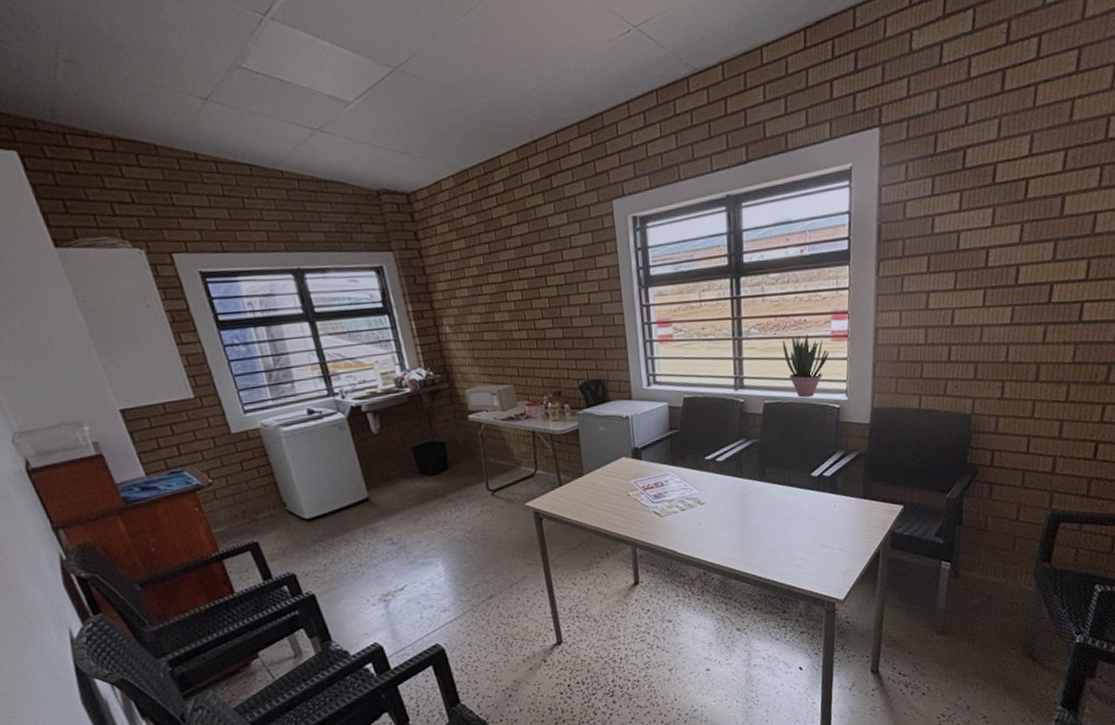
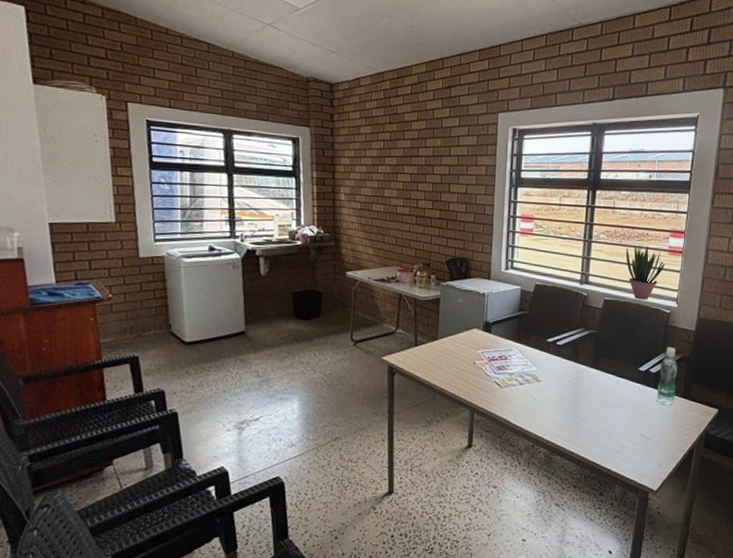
microwave: present [464,383,518,412] -> none [347,247,391,273]
bottle: none [834,445,855,510] -> present [657,346,678,406]

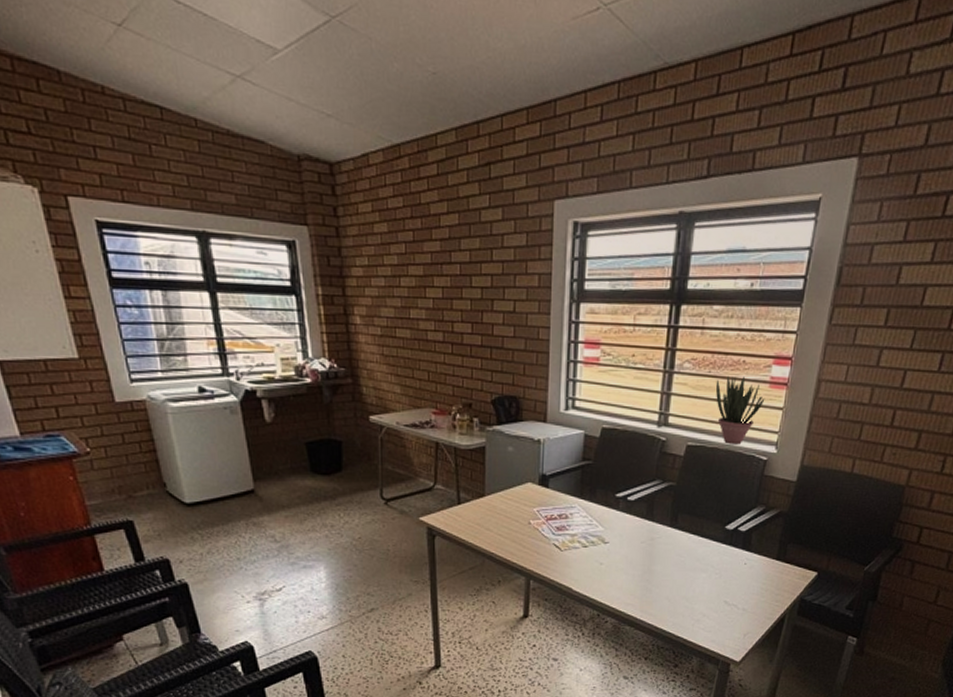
bottle: present [657,346,678,406] -> none [746,500,773,569]

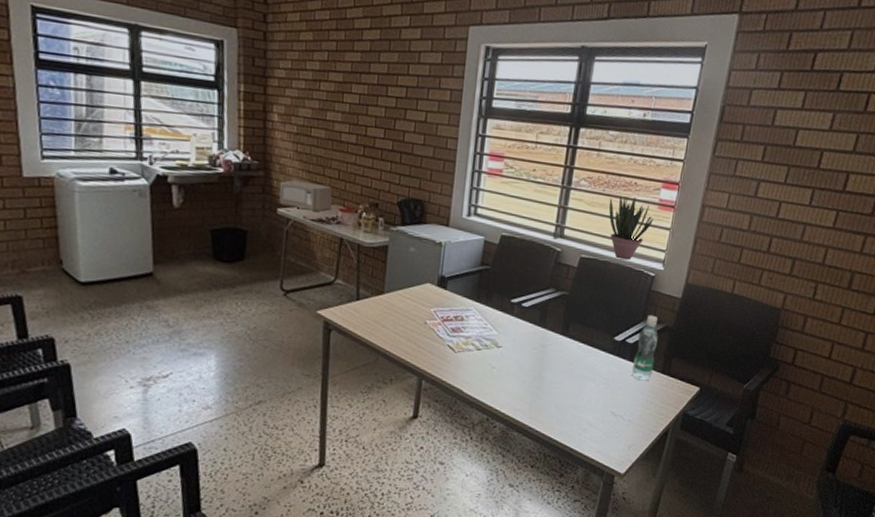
microwave: none [369,385,424,417] -> present [279,180,333,212]
bottle: none [746,500,773,569] -> present [632,314,659,381]

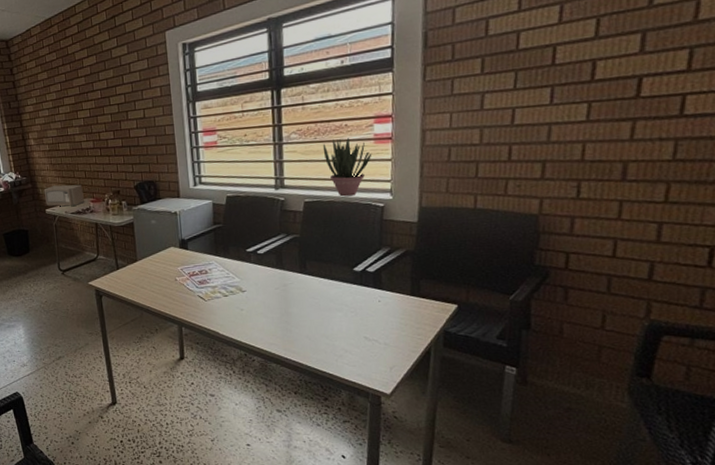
bottle: present [632,314,659,381] -> none [378,242,402,305]

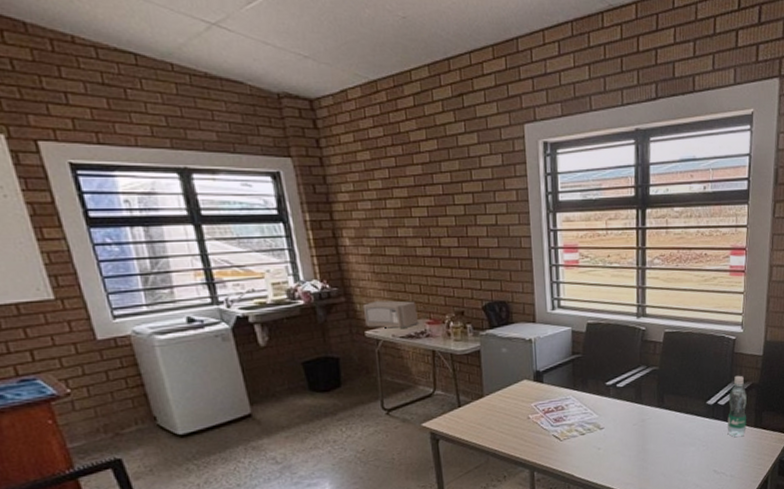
potted plant: present [322,137,372,197] -> none [683,267,728,328]
bottle: none [378,242,402,305] -> present [727,375,748,438]

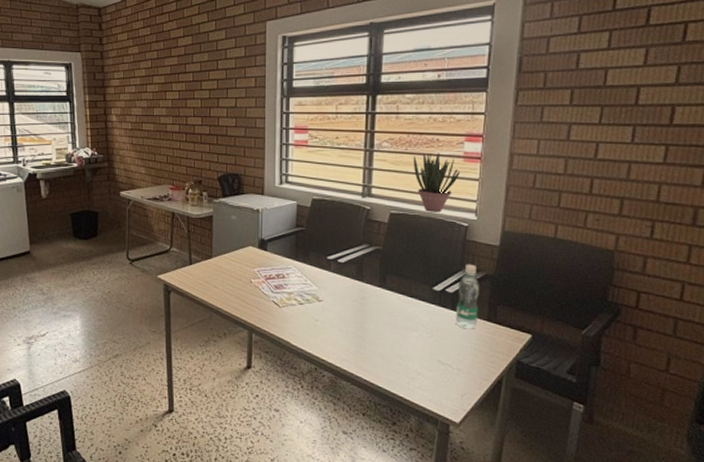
microwave: present [362,300,418,329] -> none [120,167,163,192]
potted plant: none [683,267,728,328] -> present [413,152,461,212]

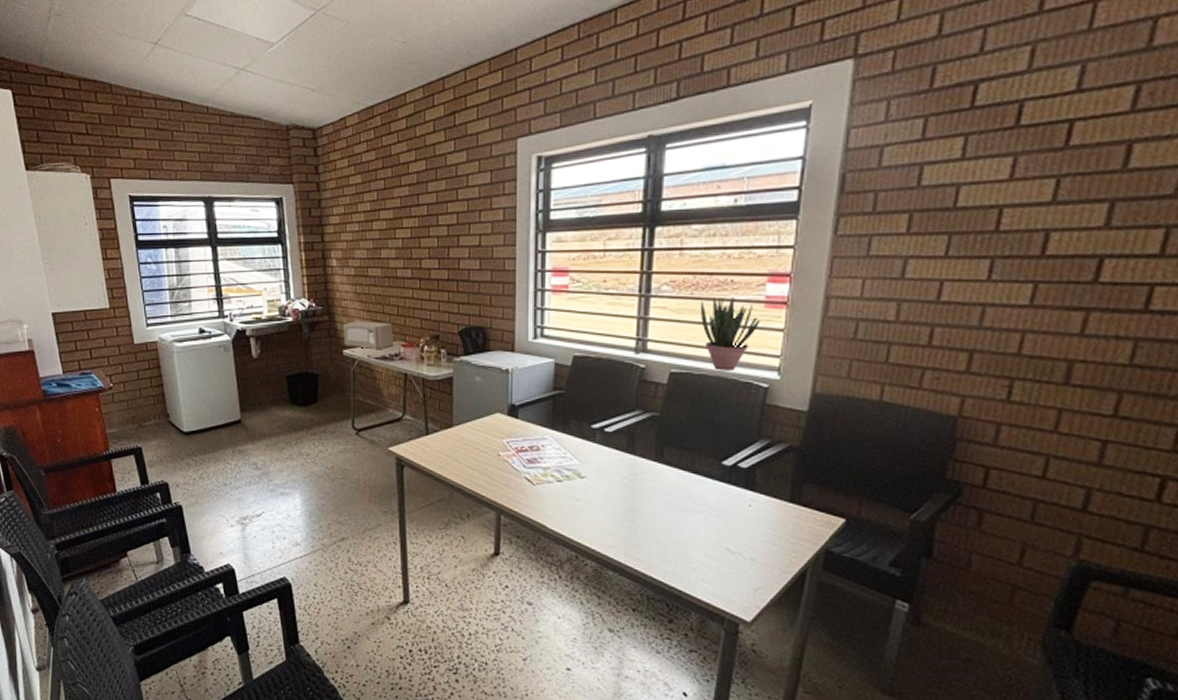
microwave: none [120,167,163,192] -> present [343,321,393,350]
bottle: present [456,264,480,329] -> none [750,433,782,512]

